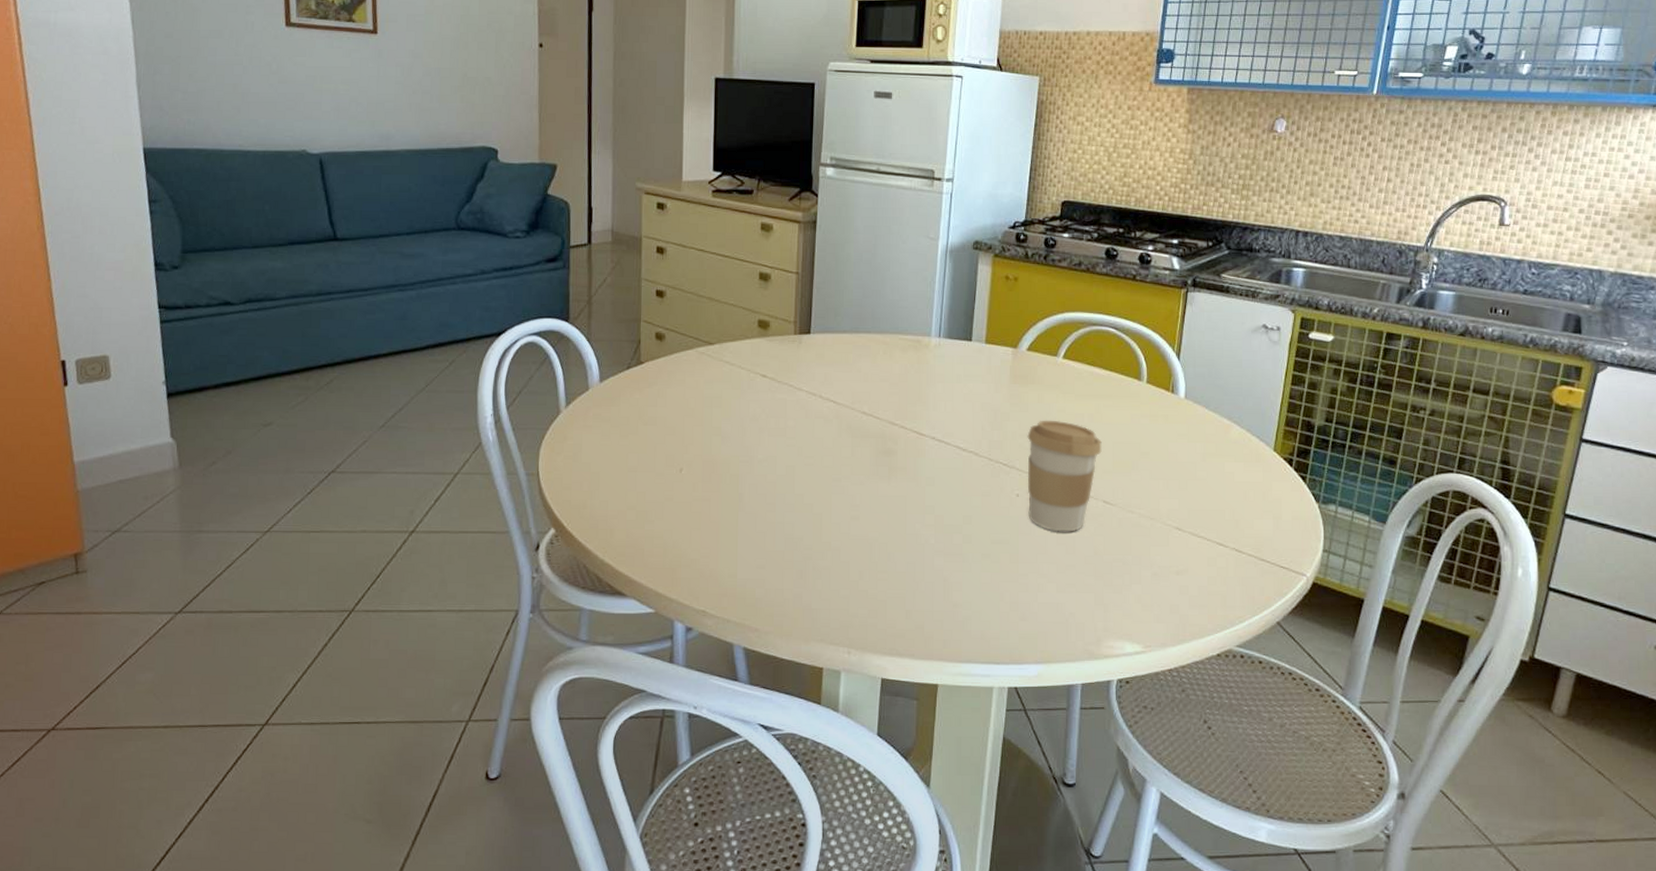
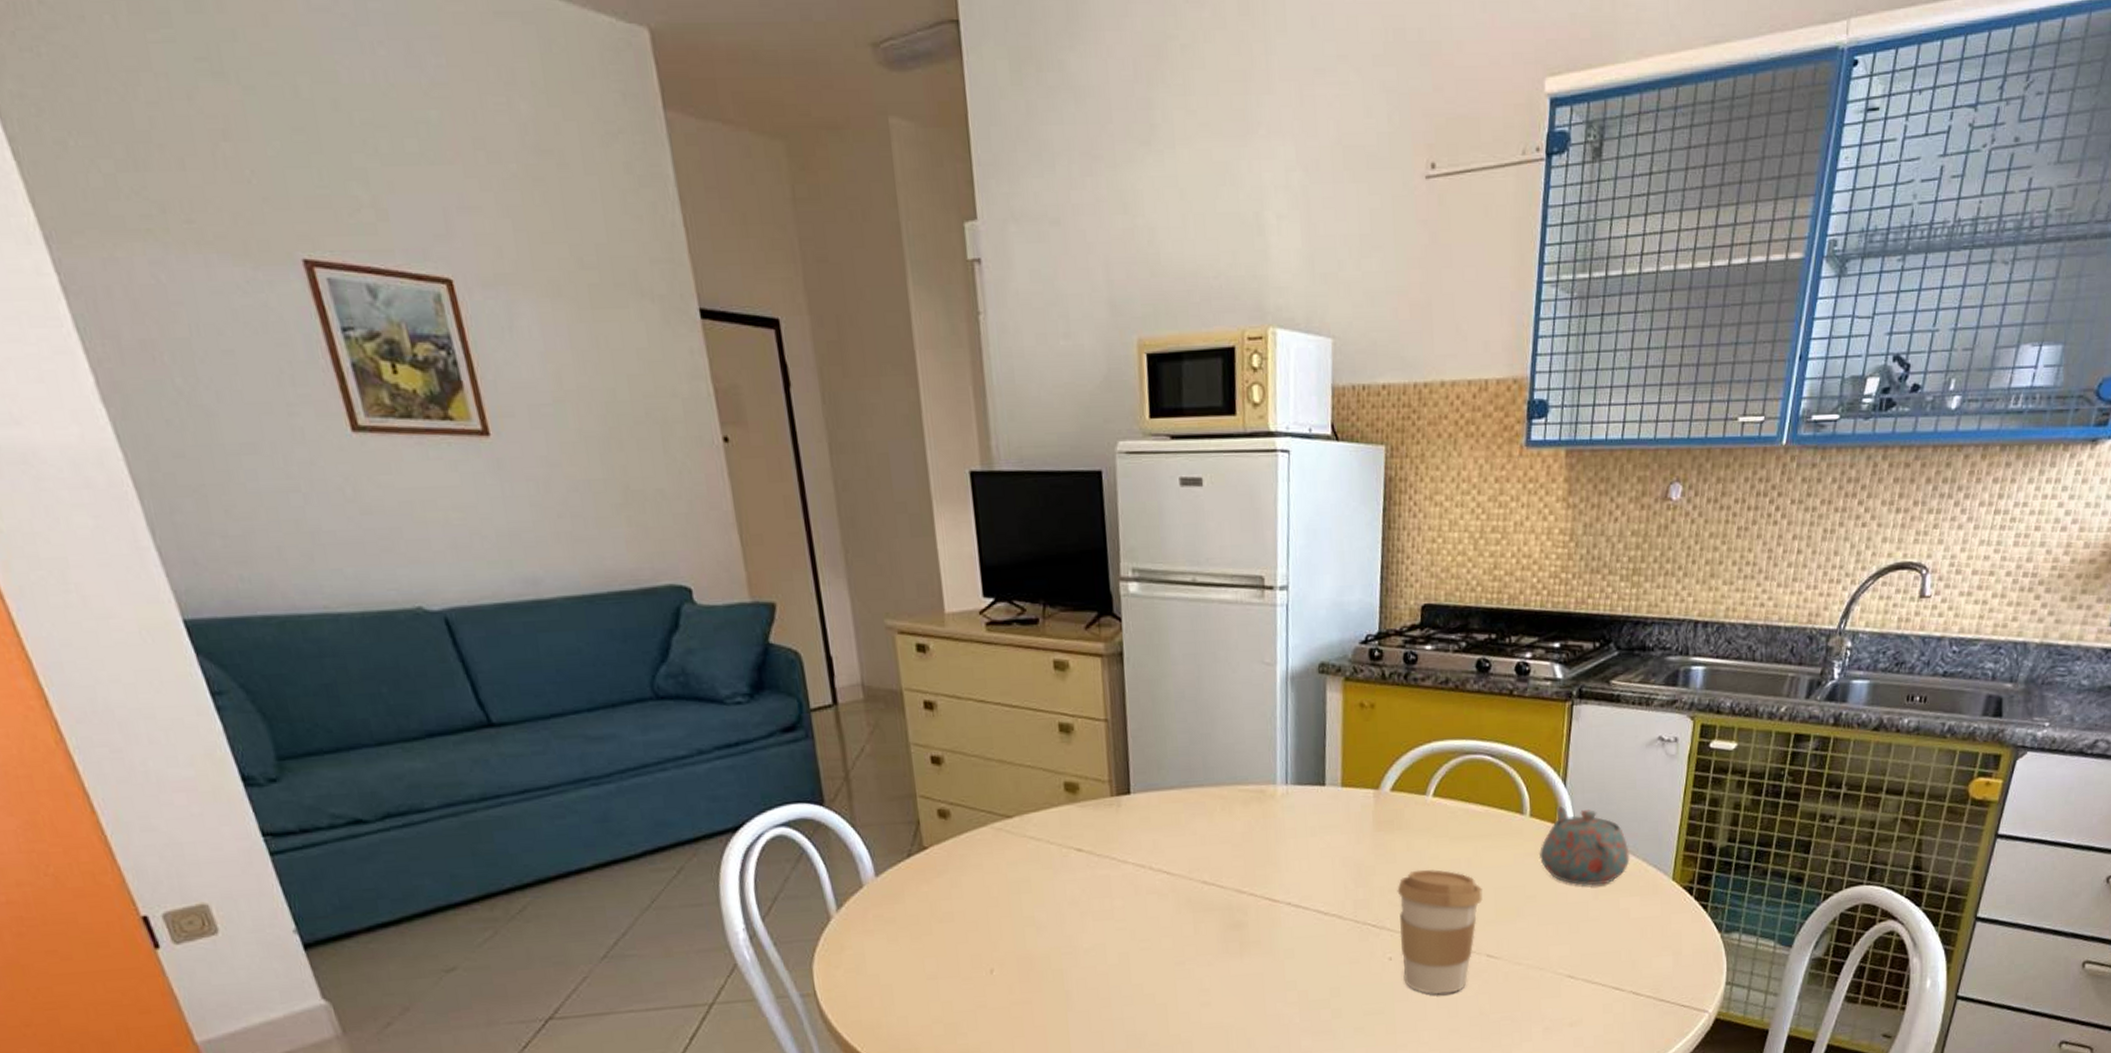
teapot: none [1153,376,1235,449] -> present [1538,805,1630,886]

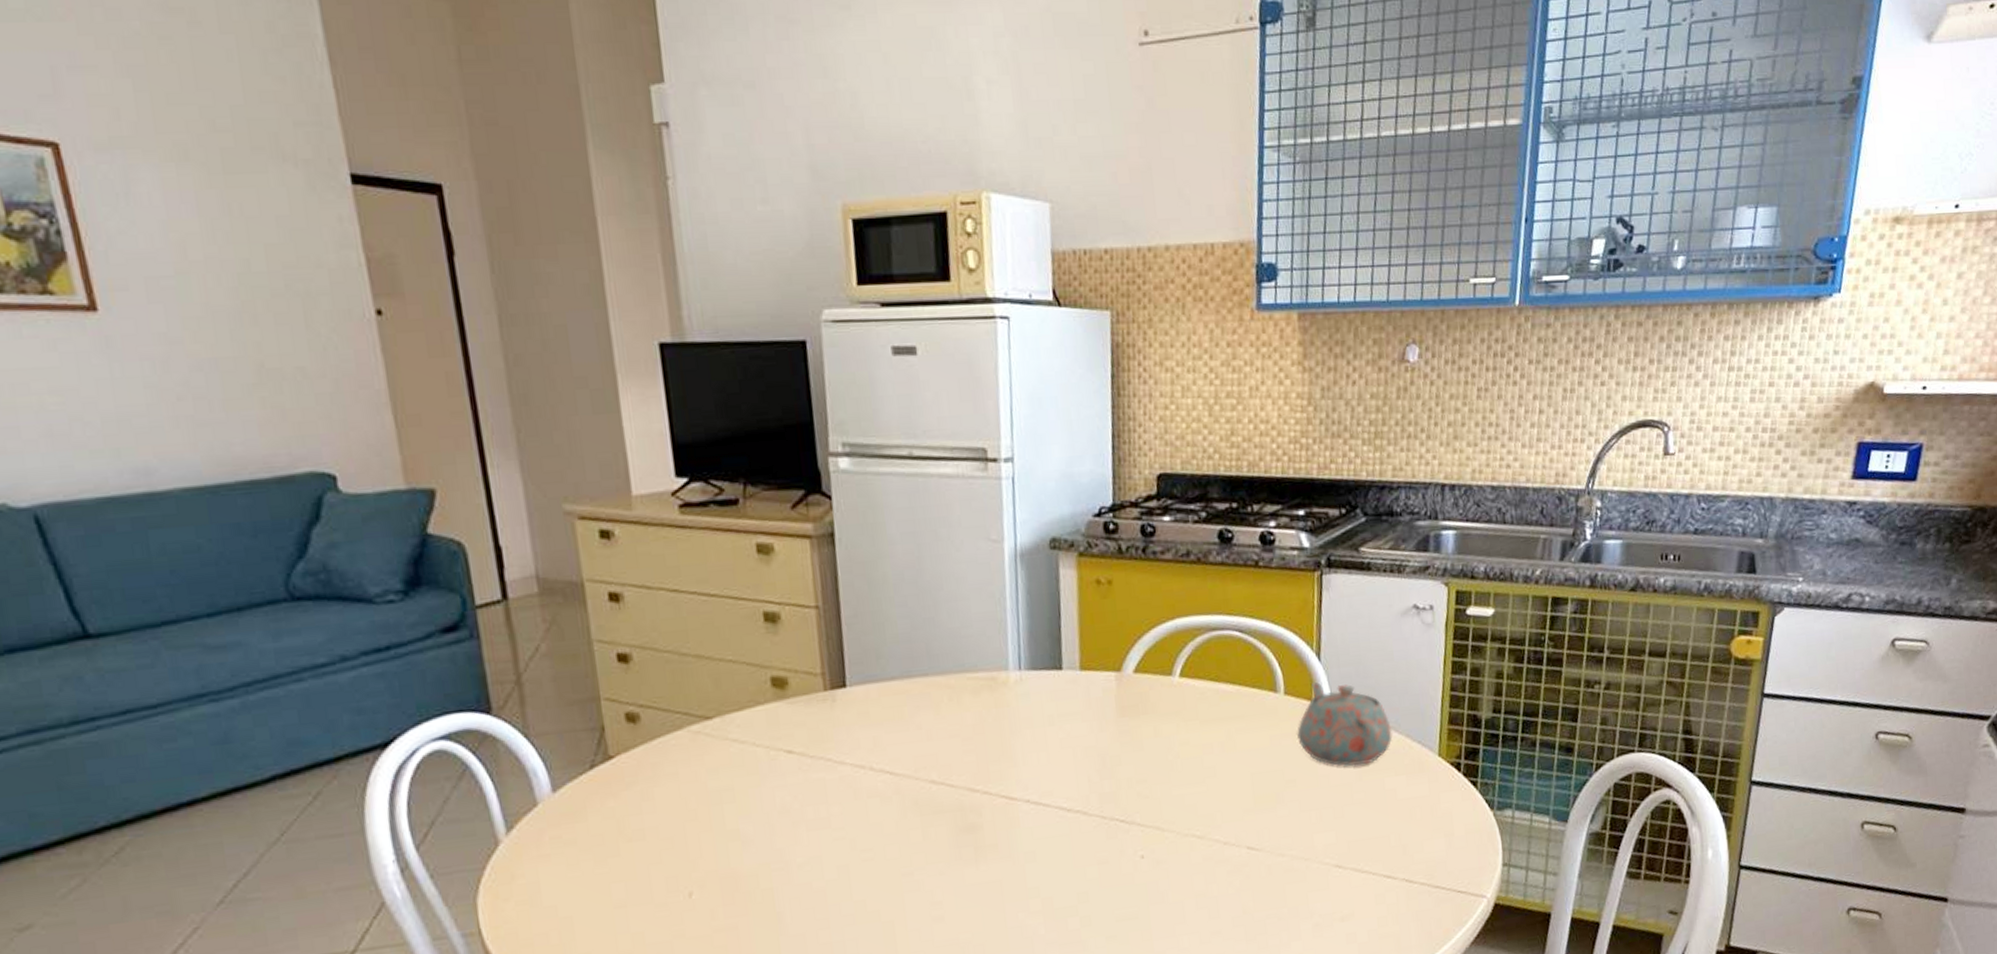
coffee cup: present [1397,869,1483,995] -> none [1146,756,1239,894]

